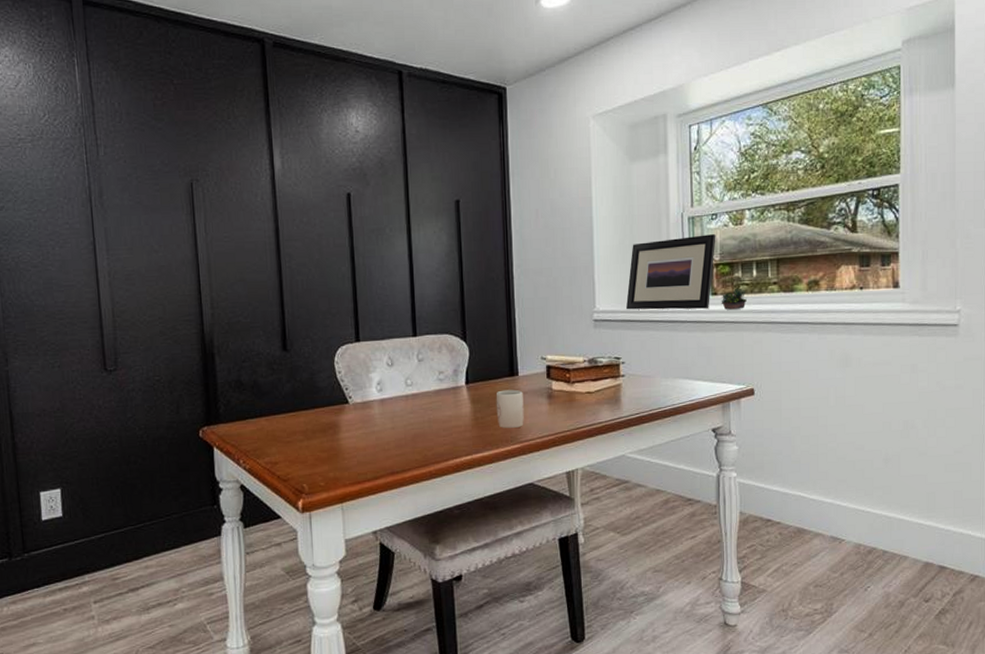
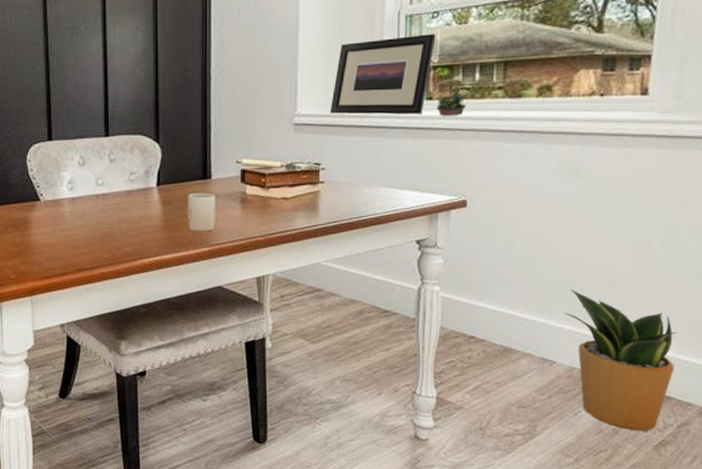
potted plant: none [847,468,946,602] -> present [564,288,677,431]

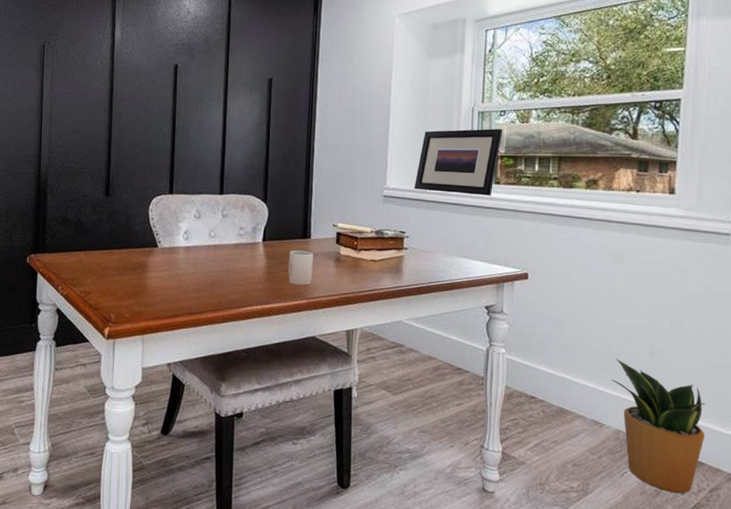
succulent planter: present [436,93,466,116] -> none [503,180,527,199]

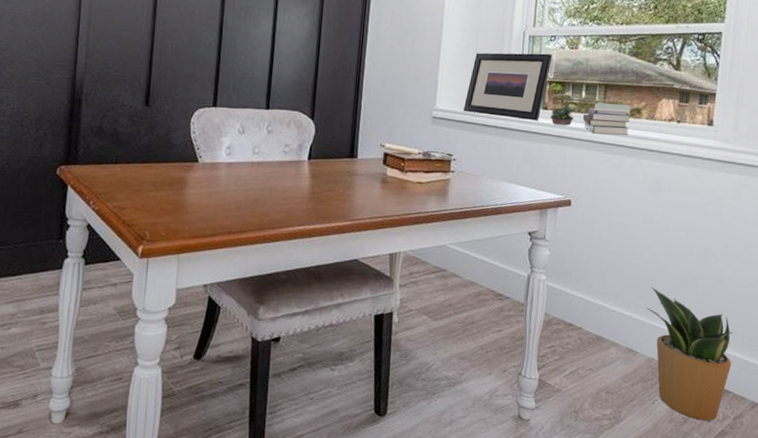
mug: present [287,250,314,286] -> none [332,169,360,207]
succulent planter: none [503,180,527,199] -> present [550,106,574,126]
books: none [537,175,587,208] -> present [583,103,631,136]

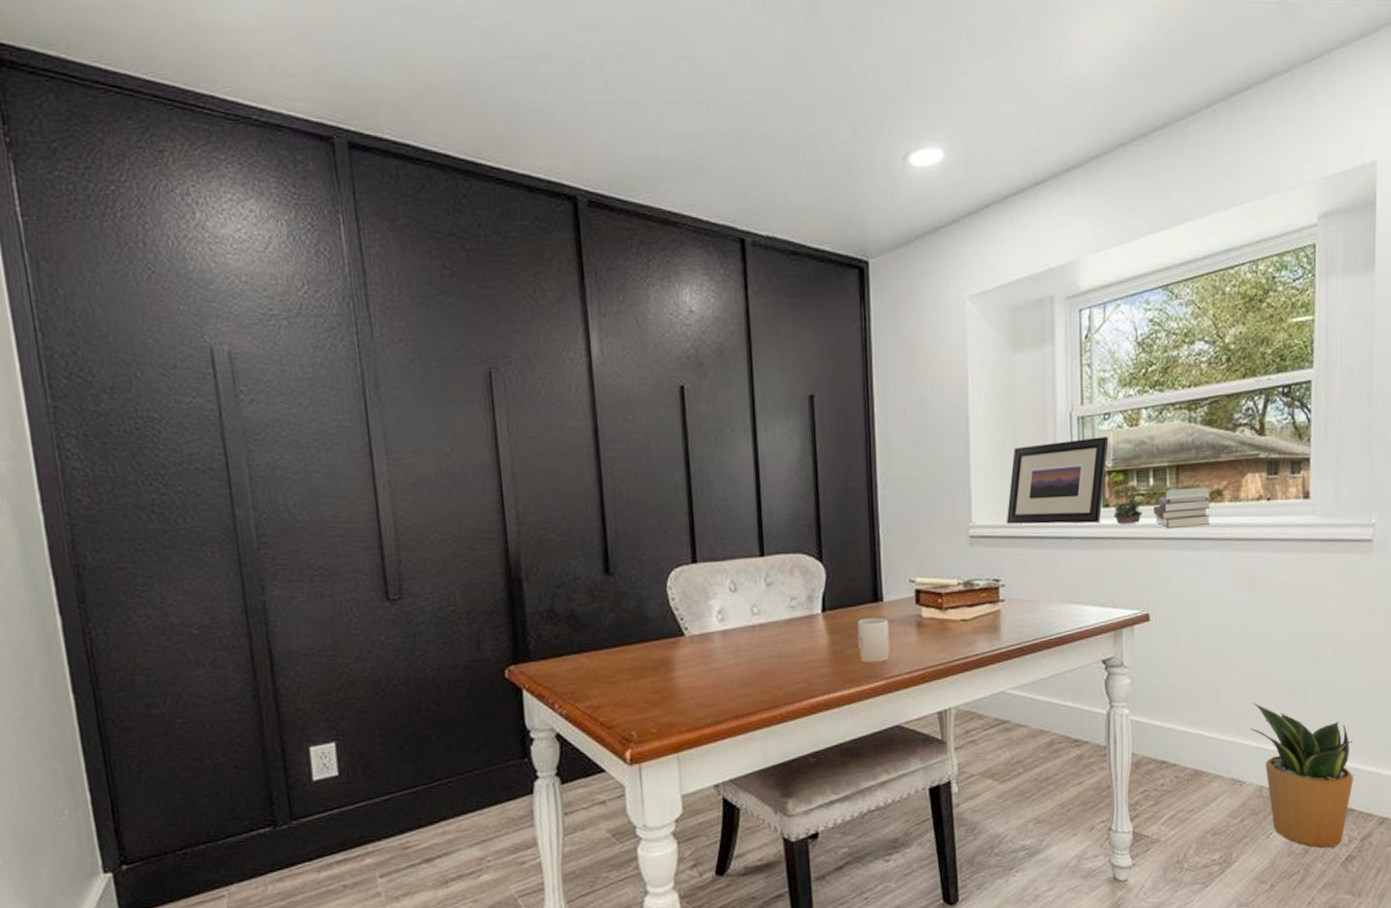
mug: none [332,169,360,207] -> present [857,617,891,663]

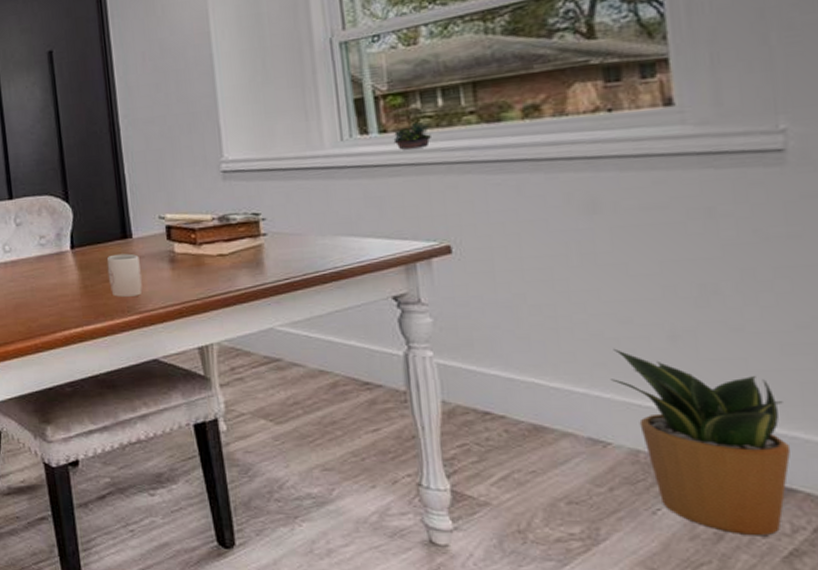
picture frame: present [1006,437,1109,525] -> none [262,59,381,157]
books: present [1154,486,1210,530] -> none [446,102,526,153]

